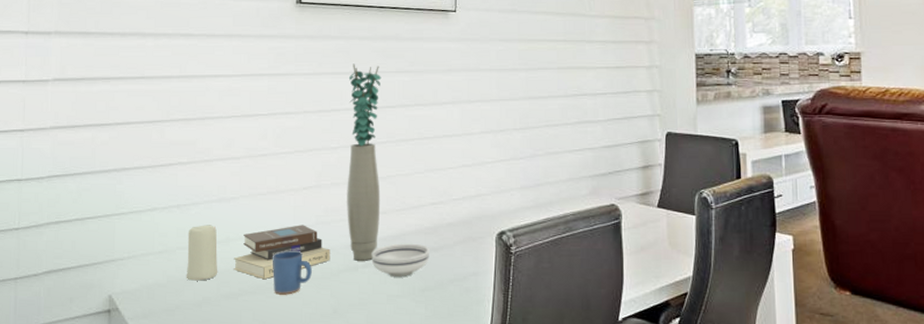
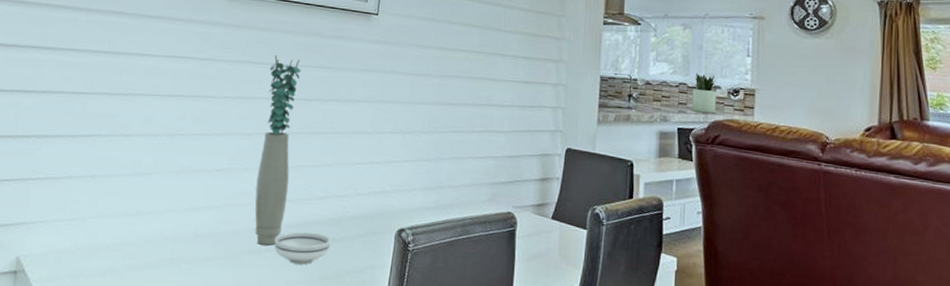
candle: present [186,225,218,281] -> none [93,196,128,251]
books: present [233,225,330,280] -> none [140,205,236,255]
mug: present [272,250,312,294] -> none [177,228,216,271]
planter: none [793,41,823,83] -> present [690,73,718,115]

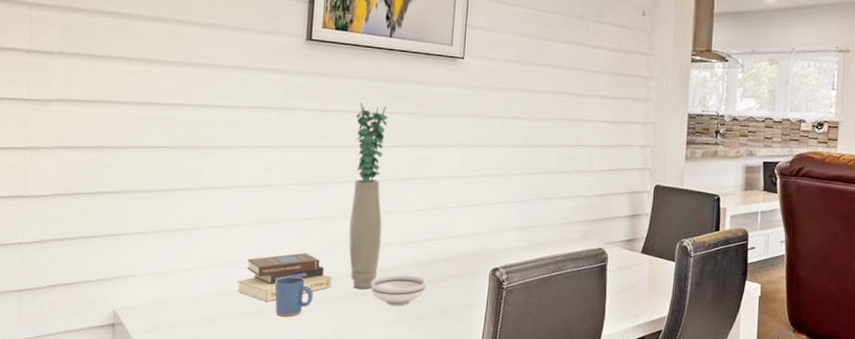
books: none [140,205,236,255] -> present [236,253,332,302]
mug: none [177,228,216,271] -> present [274,276,313,316]
planter: present [690,73,718,115] -> none [775,107,802,148]

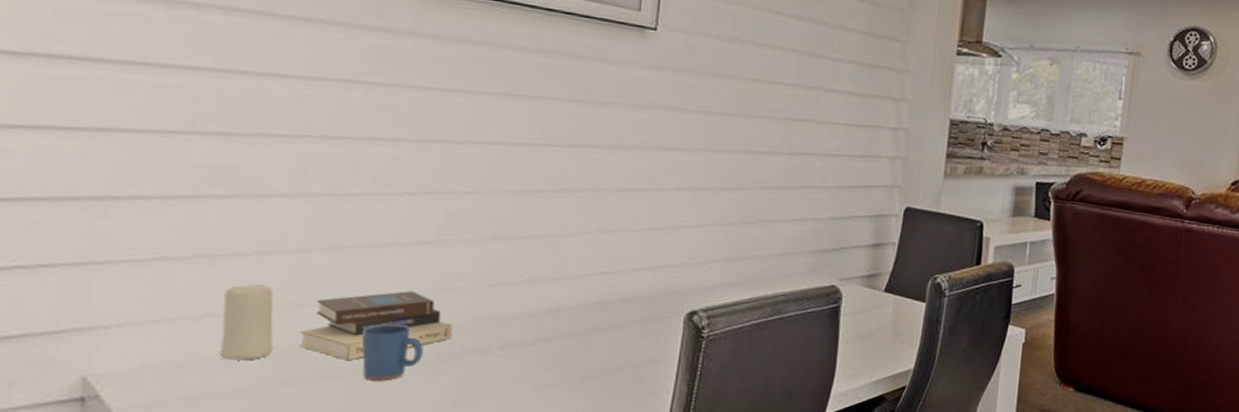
candle: none [190,248,222,301] -> present [219,284,274,361]
vase: present [349,102,388,289] -> none [479,81,543,341]
bowl: present [370,274,426,305] -> none [512,320,595,361]

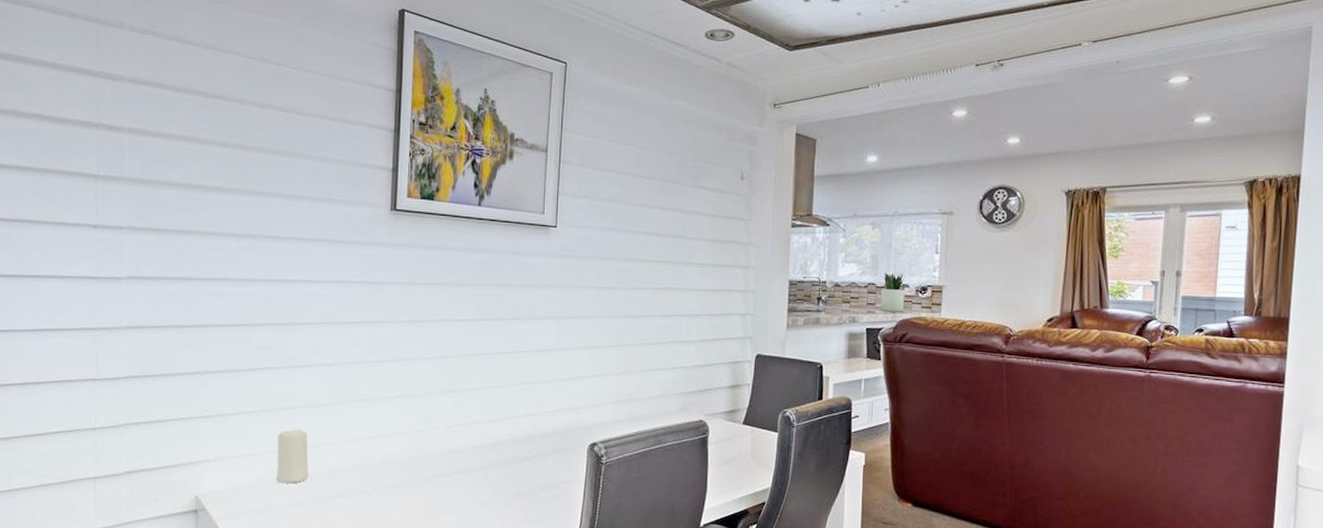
books: present [298,291,453,361] -> none [324,432,424,484]
mug: present [361,323,423,380] -> none [364,456,405,497]
planter: none [1051,117,1083,167] -> present [878,272,906,313]

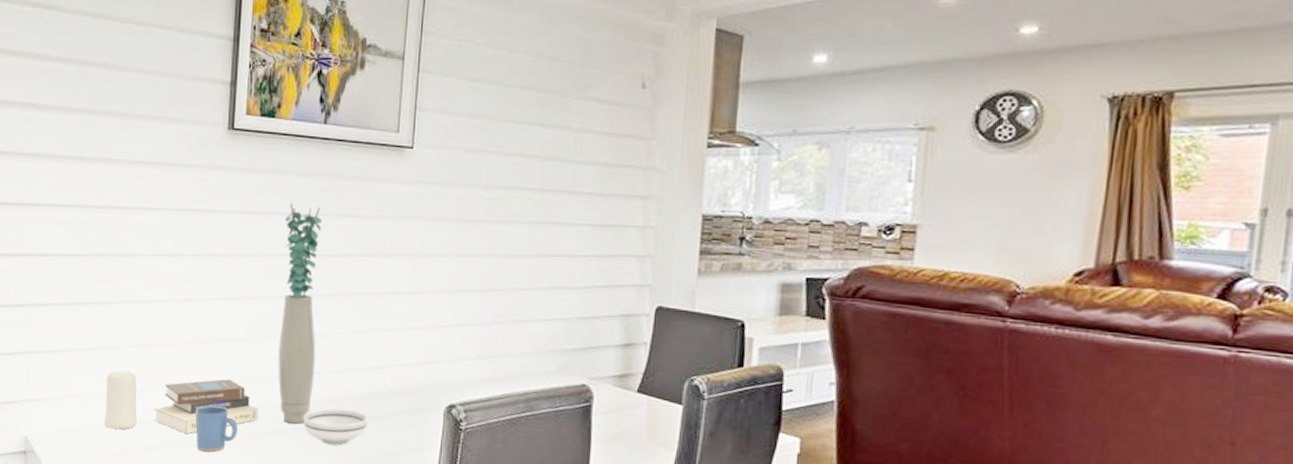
books: none [324,432,424,484] -> present [153,379,259,435]
mug: none [364,456,405,497] -> present [195,405,238,452]
vase: none [441,275,479,468] -> present [278,203,323,424]
bowl: none [465,452,522,483] -> present [303,408,368,445]
planter: present [878,272,906,313] -> none [823,206,863,260]

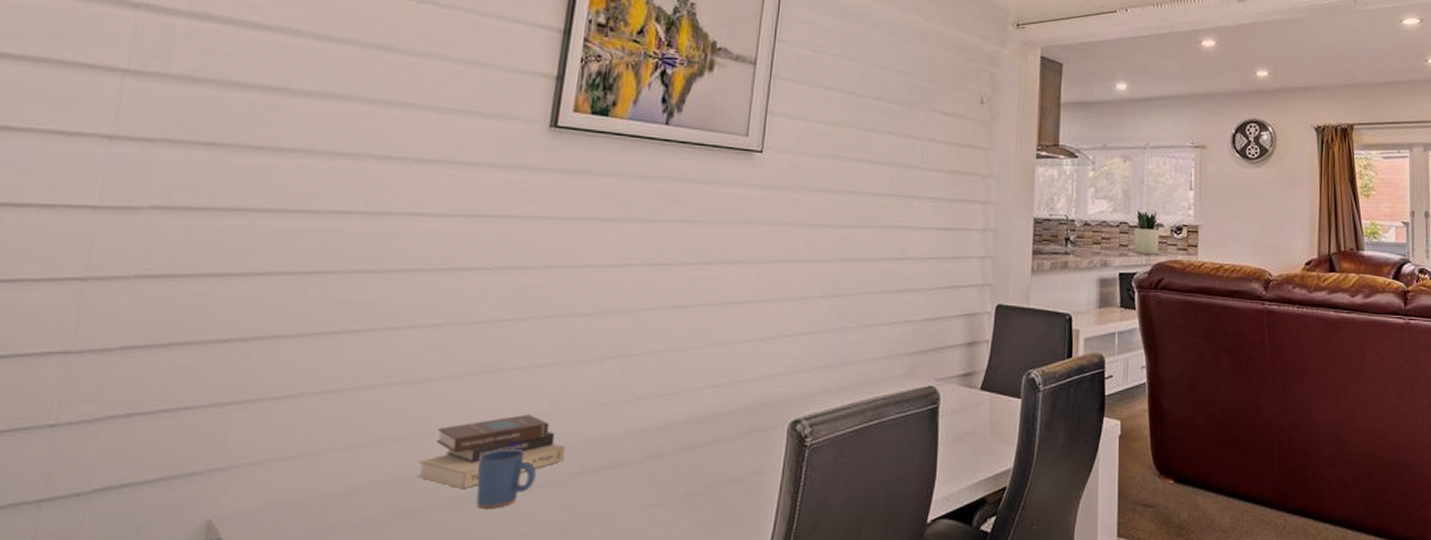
candle: present [104,371,138,430] -> none [340,416,398,494]
vase: present [278,203,323,424] -> none [593,208,658,460]
bowl: present [303,408,368,445] -> none [621,436,701,479]
planter: none [823,206,863,260] -> present [1131,210,1161,256]

